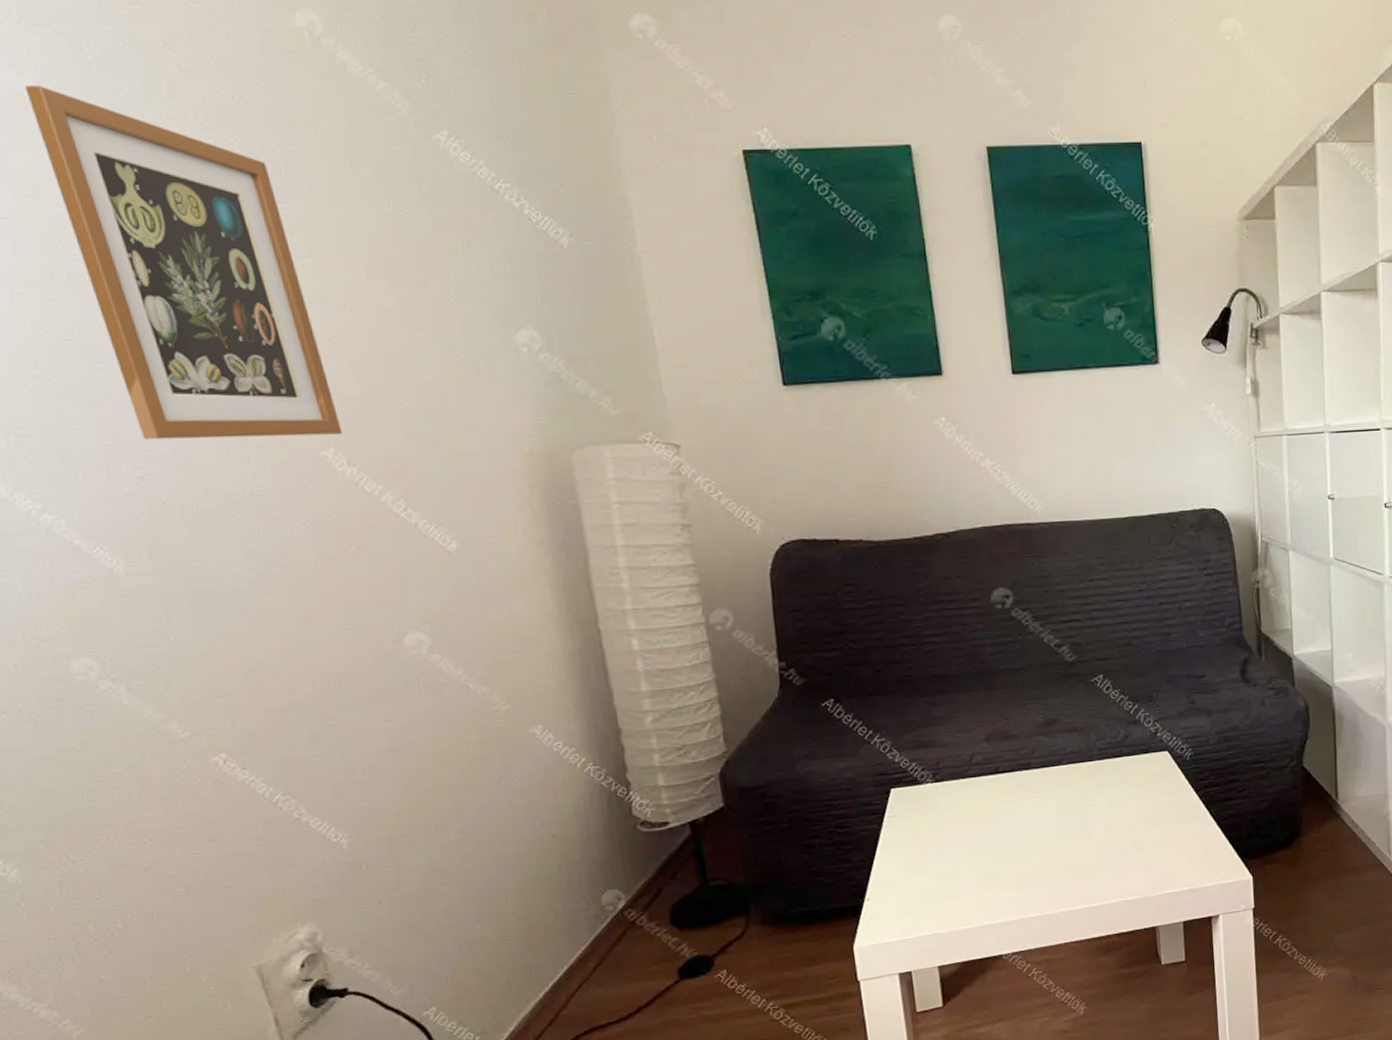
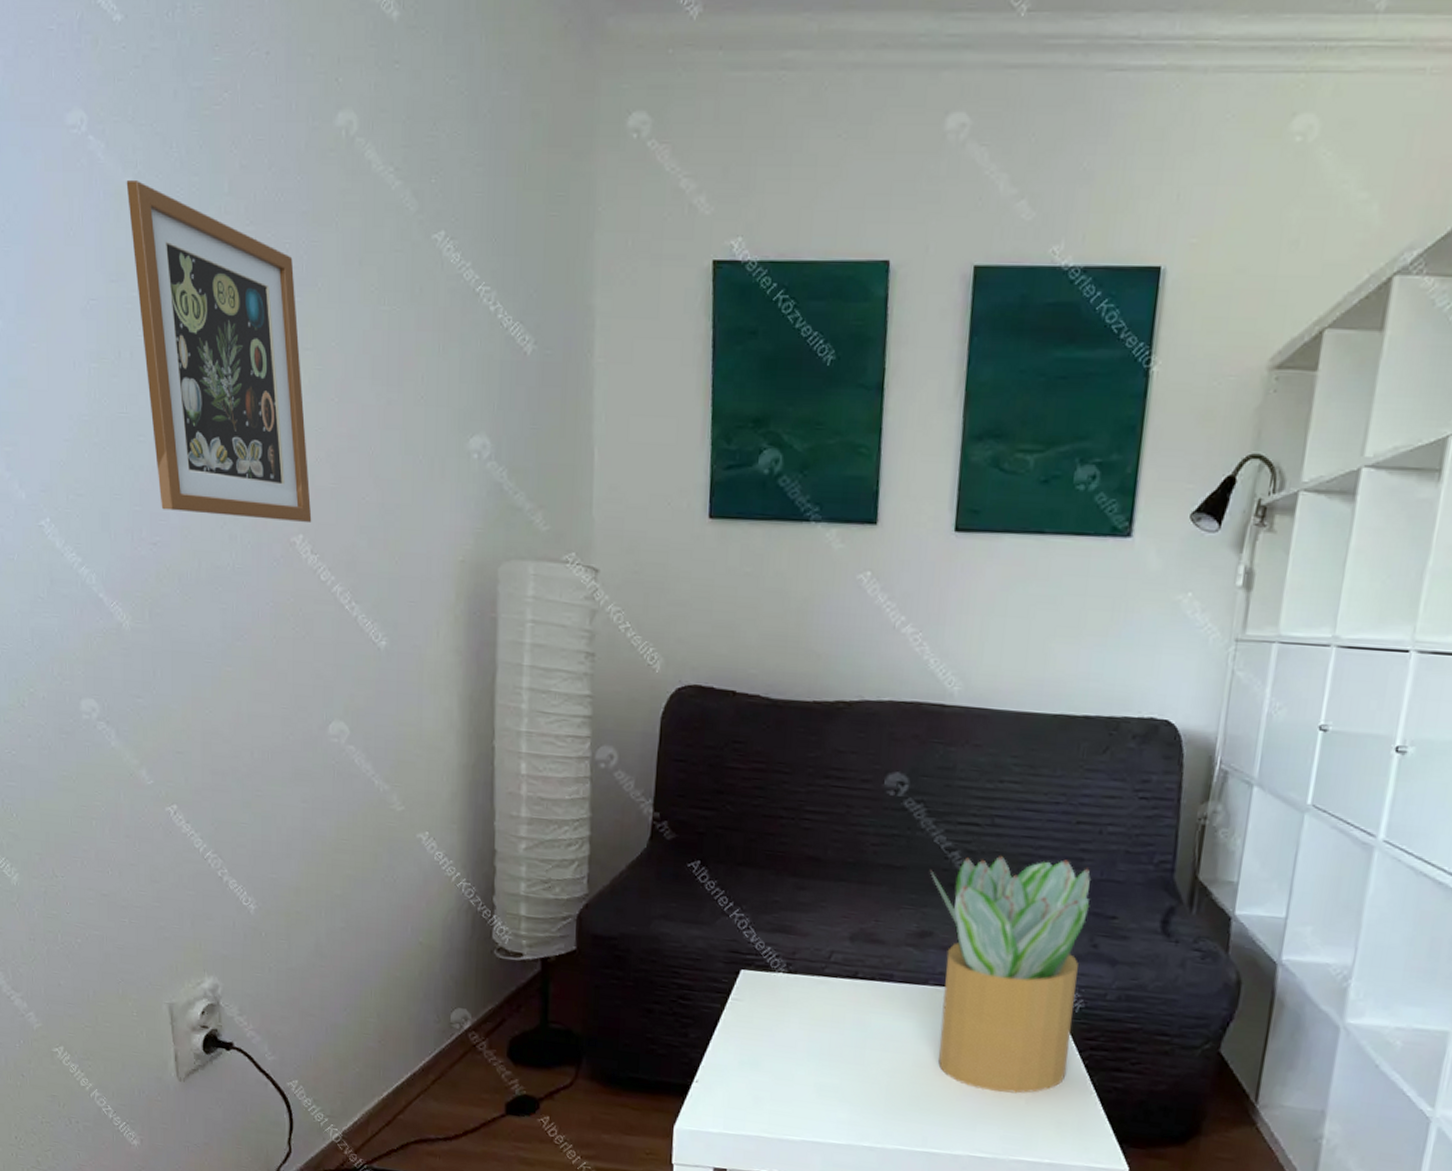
potted plant: none [1044,636,1190,843] -> present [929,856,1091,1094]

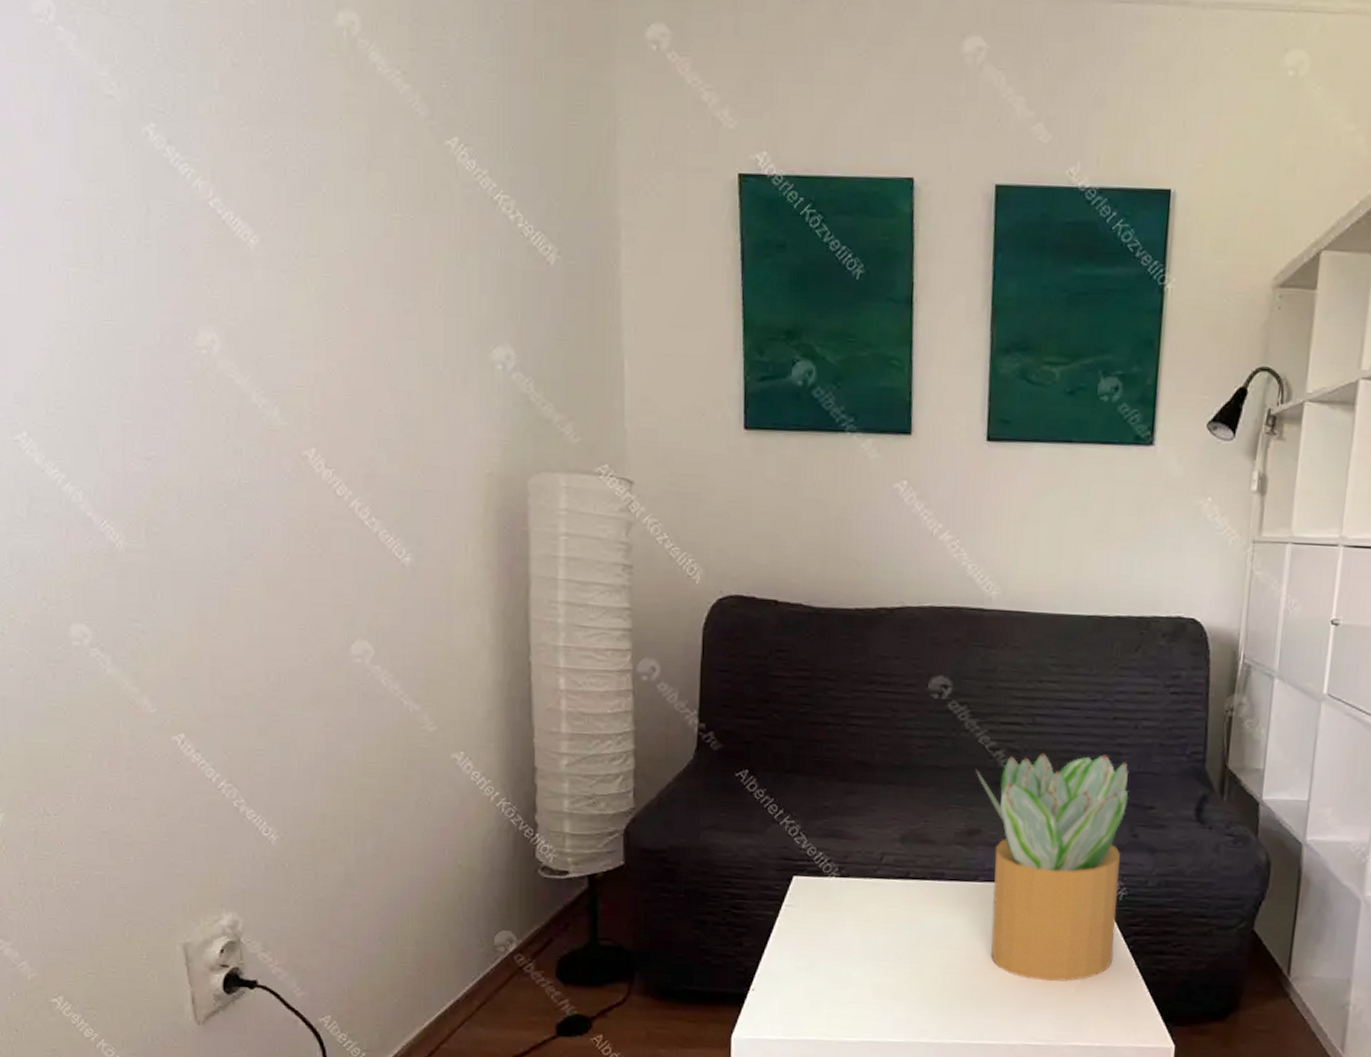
picture frame: present [126,181,312,524] -> none [102,75,325,437]

